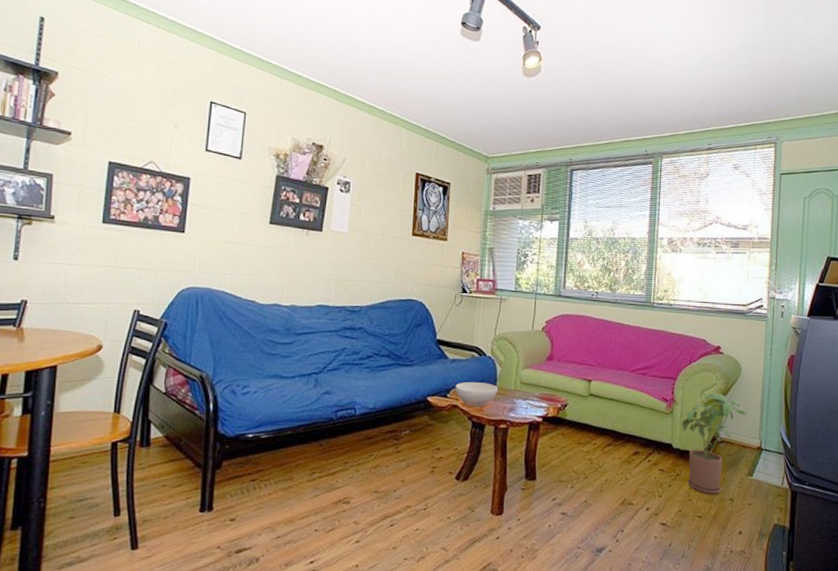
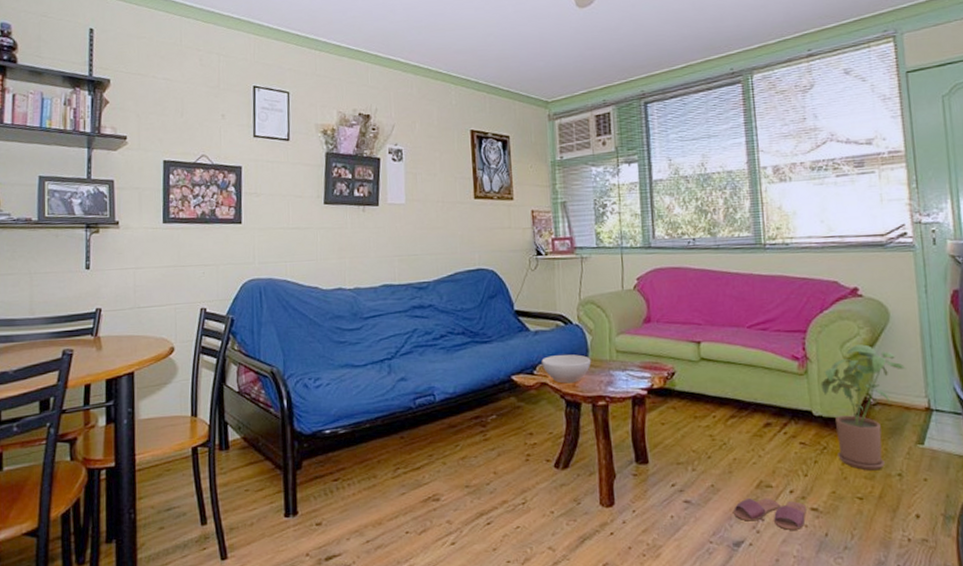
slippers: none [600,513,658,540] -> present [734,498,807,530]

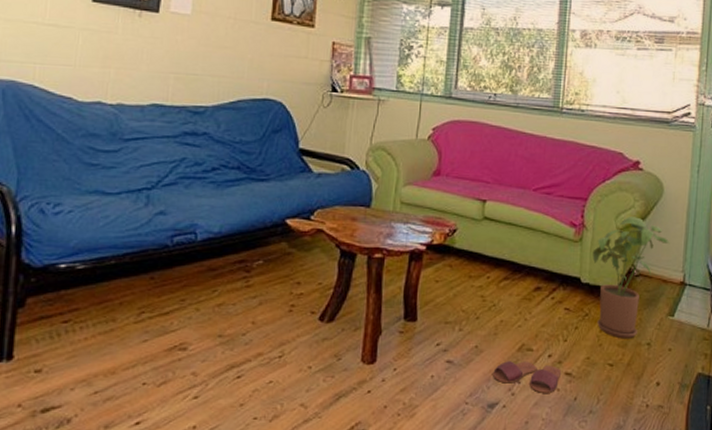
bowl: present [541,354,592,384] -> none [320,201,374,232]

